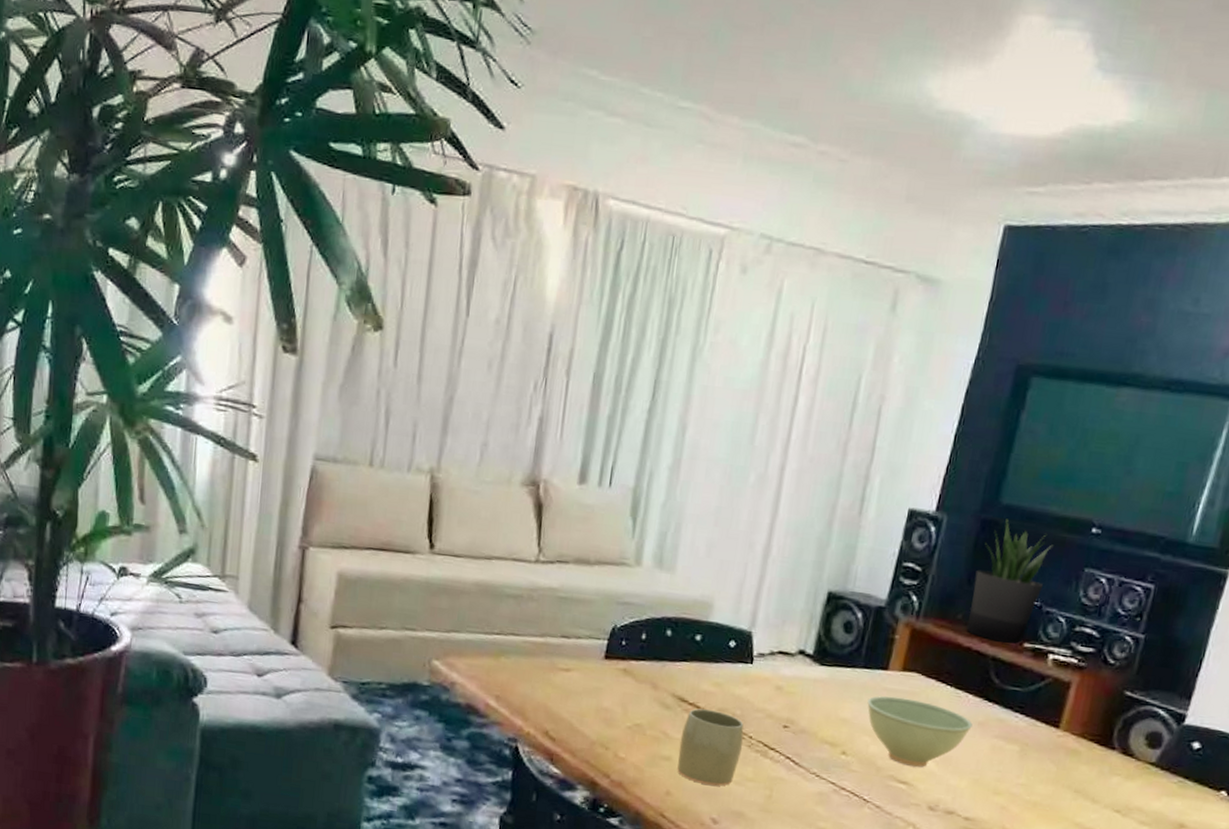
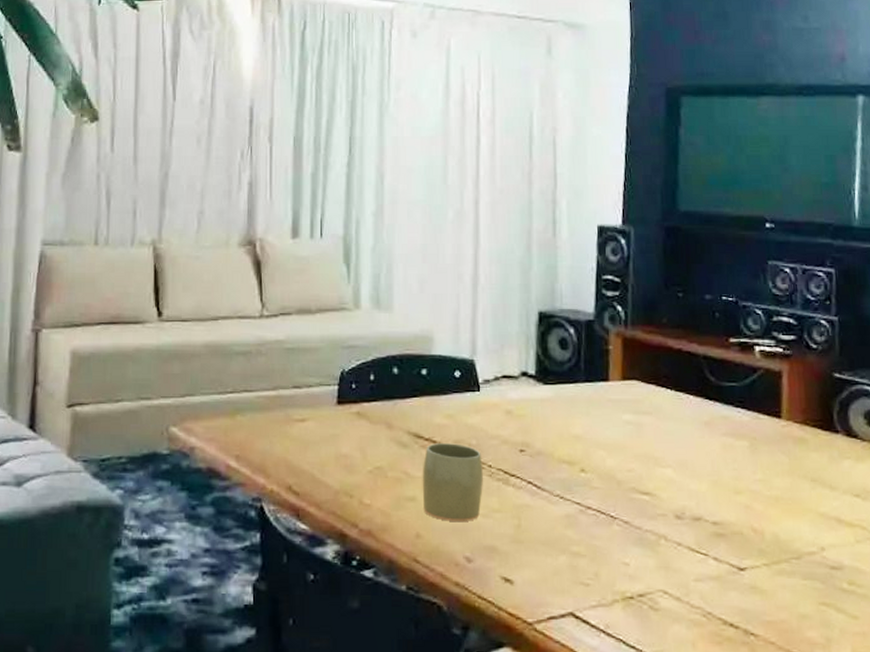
bowl: present [867,696,973,767] -> none [595,407,699,475]
planter: present [966,519,1051,644] -> none [670,224,735,340]

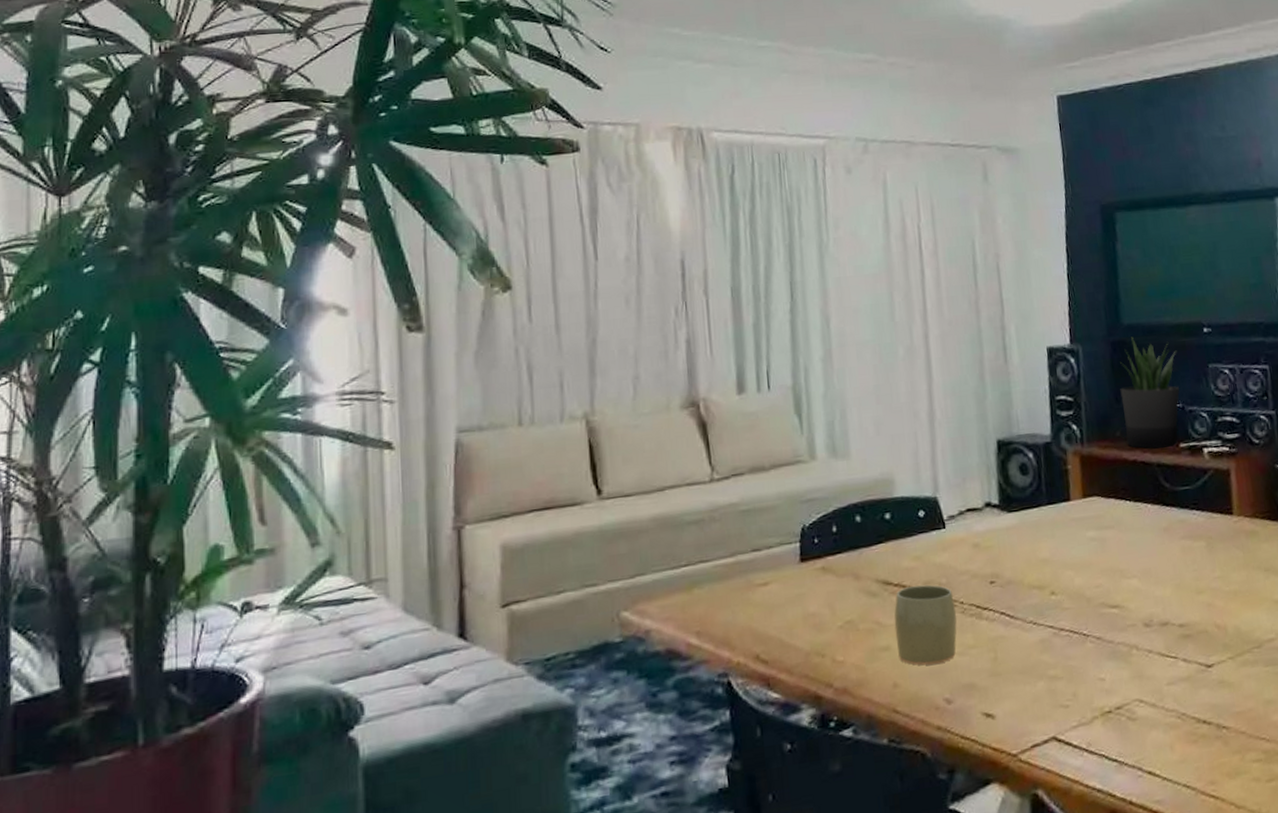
planter: none [670,224,735,340] -> present [1120,337,1180,449]

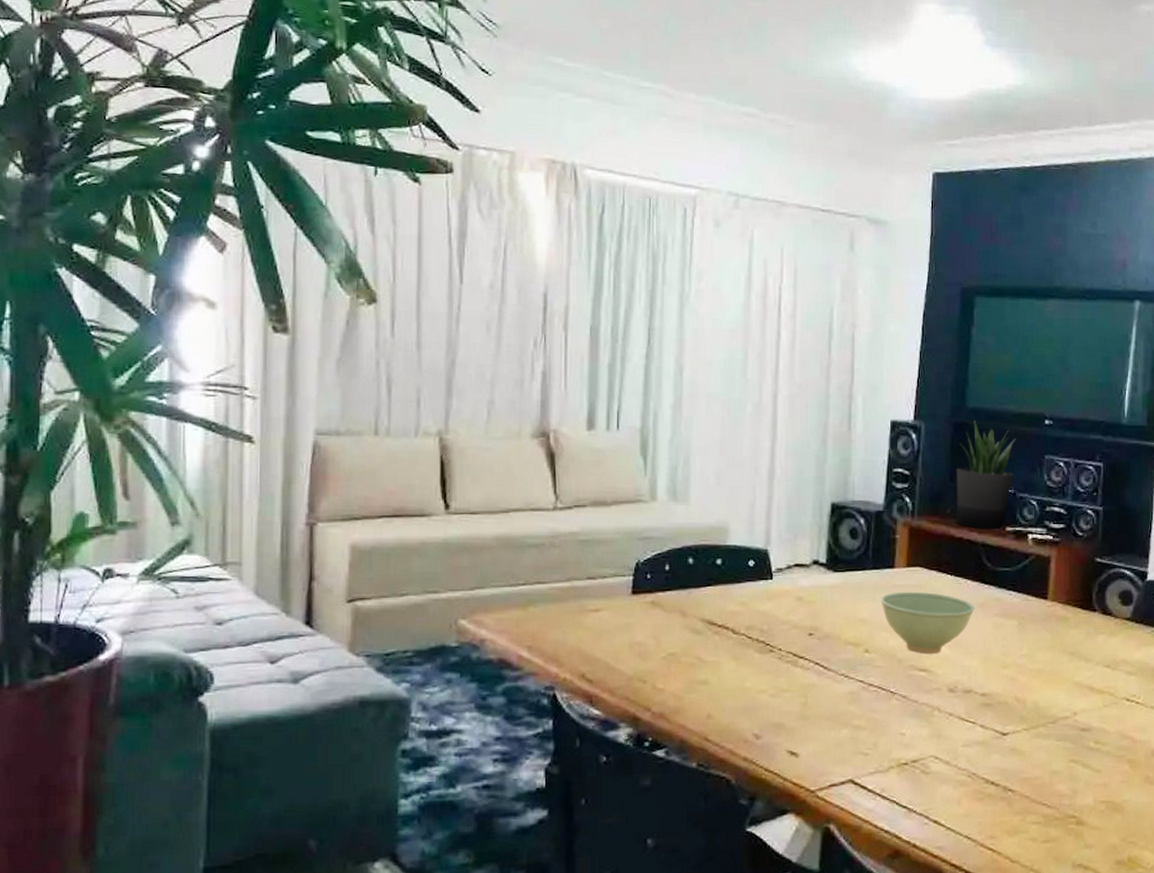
mug: present [894,585,957,666] -> none [714,629,774,702]
bowl: none [1060,522,1159,589] -> present [881,591,975,654]

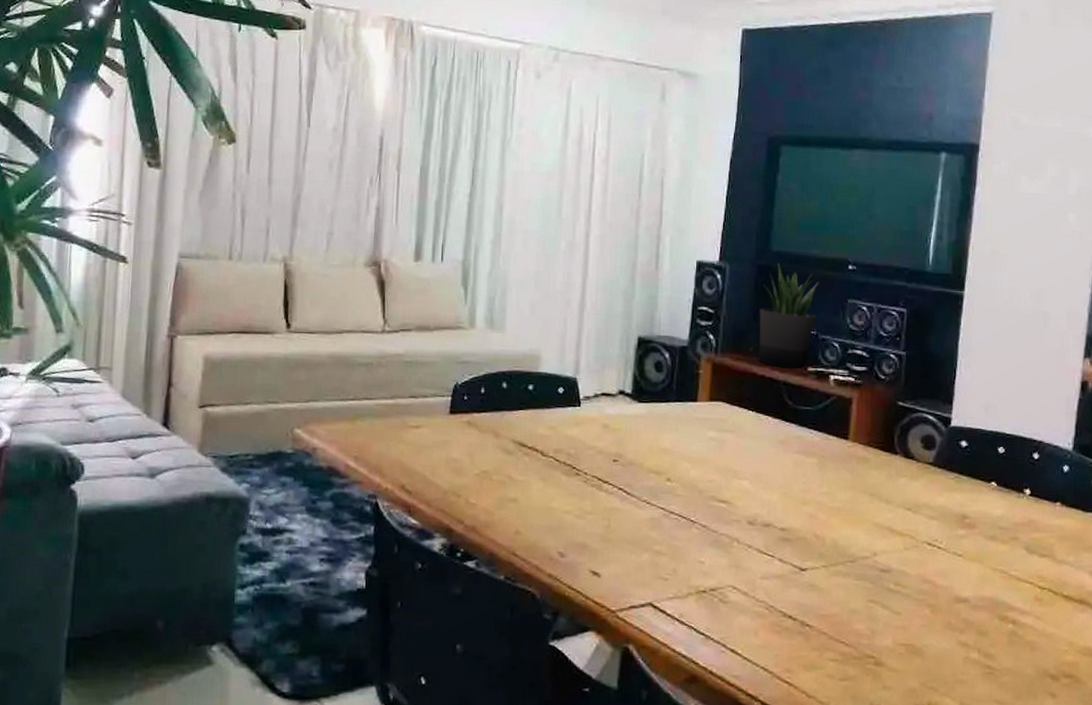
bowl: present [881,591,975,654] -> none [683,424,775,486]

